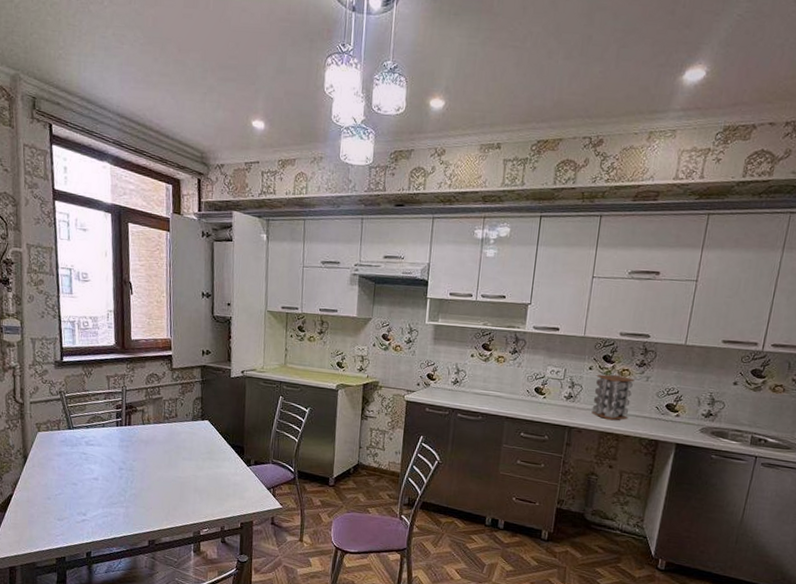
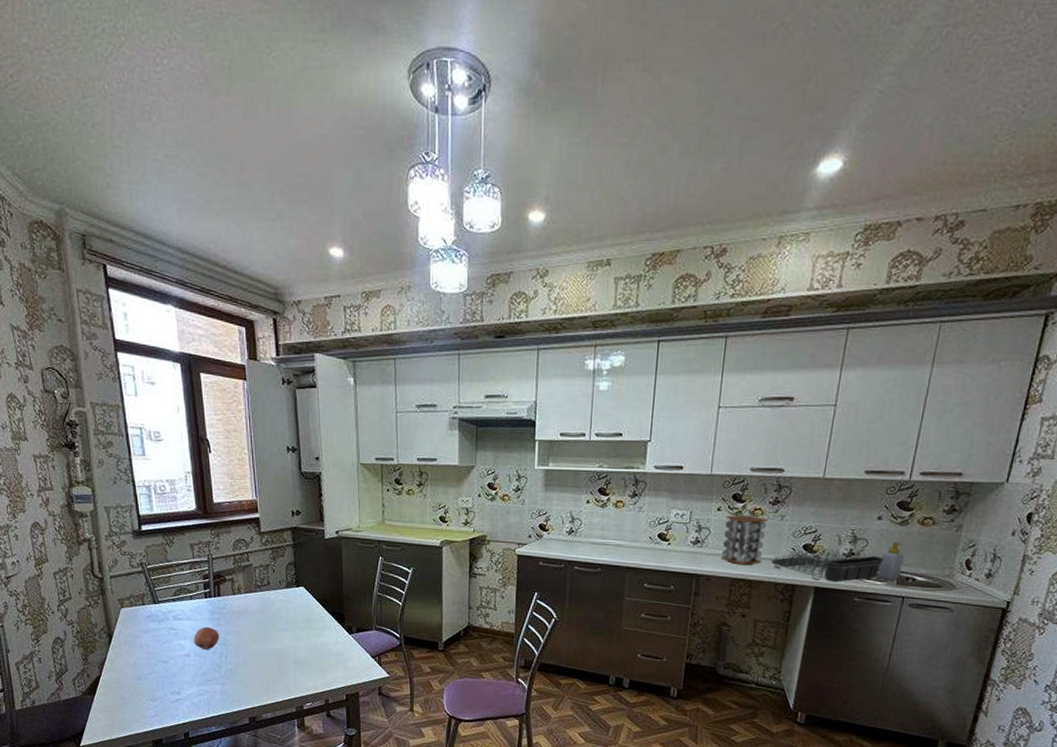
fruit: none [102,453,127,474] -> present [193,626,219,650]
dish rack: none [637,408,740,441] -> present [771,548,885,583]
soap bottle: none [733,406,757,441] -> present [878,542,904,580]

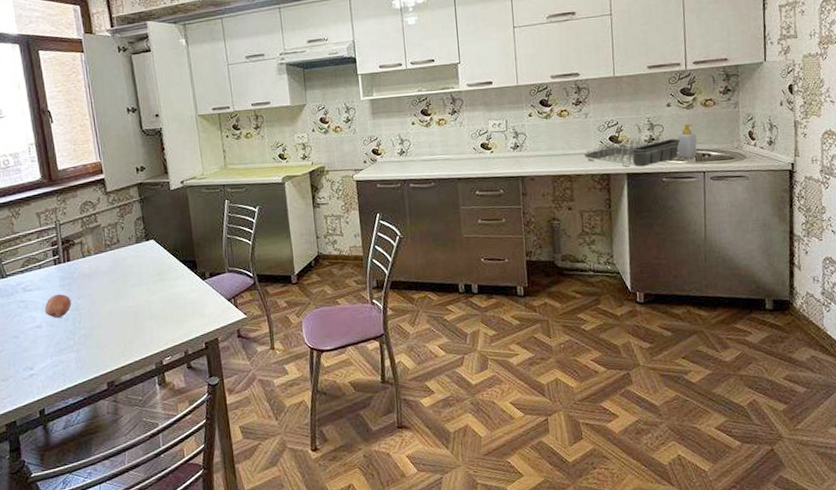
spice rack: present [721,509,768,566] -> none [537,112,576,163]

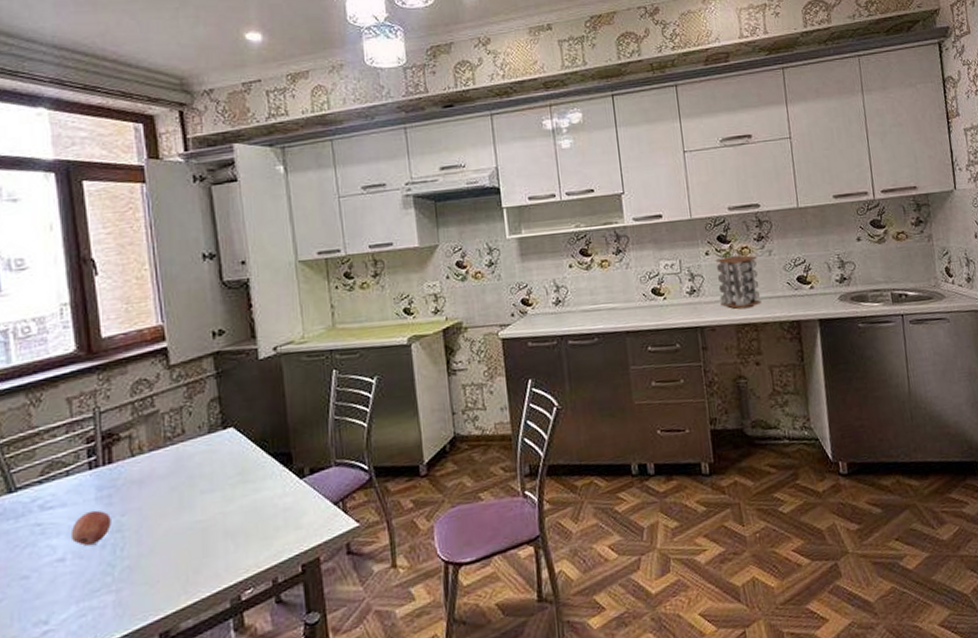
spice rack: none [537,112,576,163] -> present [715,249,762,310]
dish rack: present [584,137,681,167] -> none [770,277,875,312]
soap bottle: present [677,124,697,158] -> none [870,260,893,300]

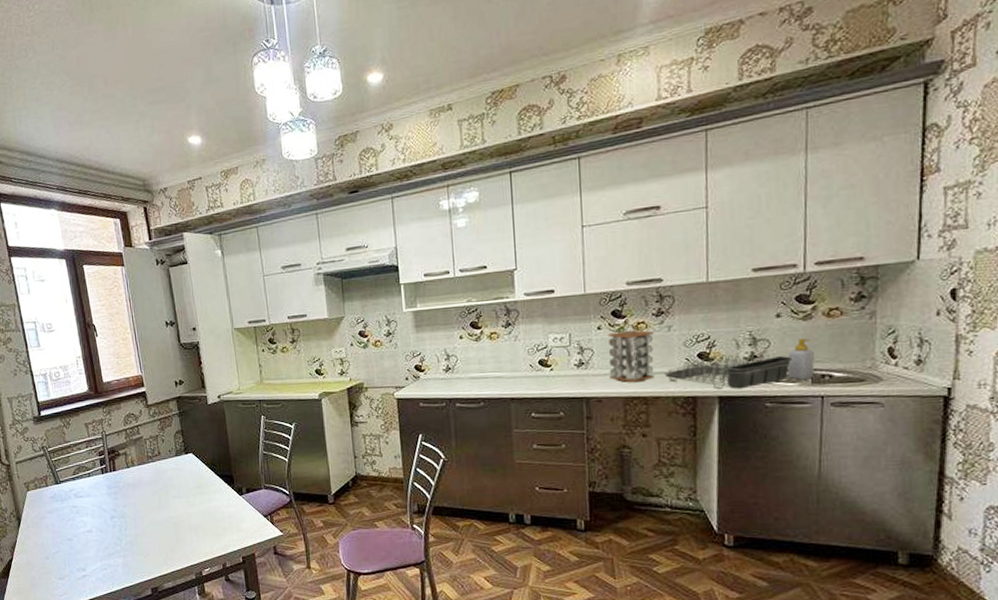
fruit: present [70,510,111,546] -> none [94,501,118,524]
dish rack: none [770,277,875,312] -> present [665,354,793,390]
soap bottle: none [870,260,893,300] -> present [788,338,814,380]

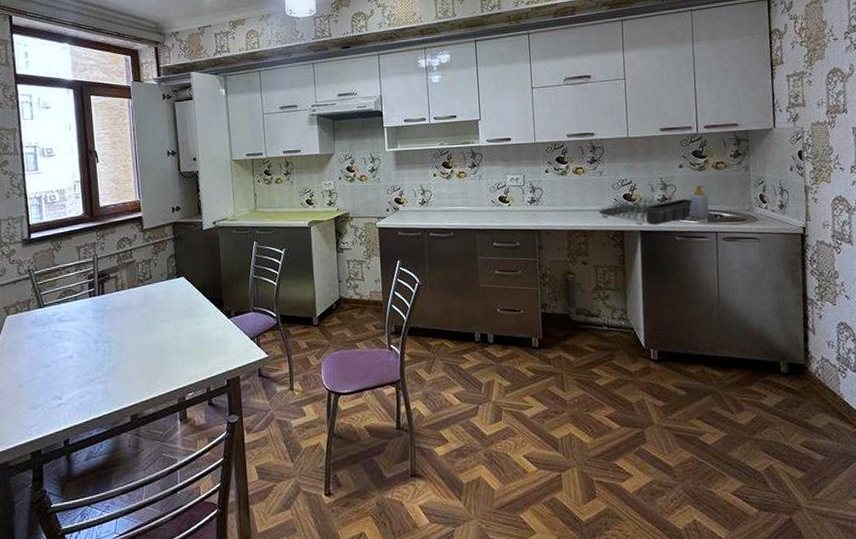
spice rack: present [607,324,655,383] -> none [553,169,591,218]

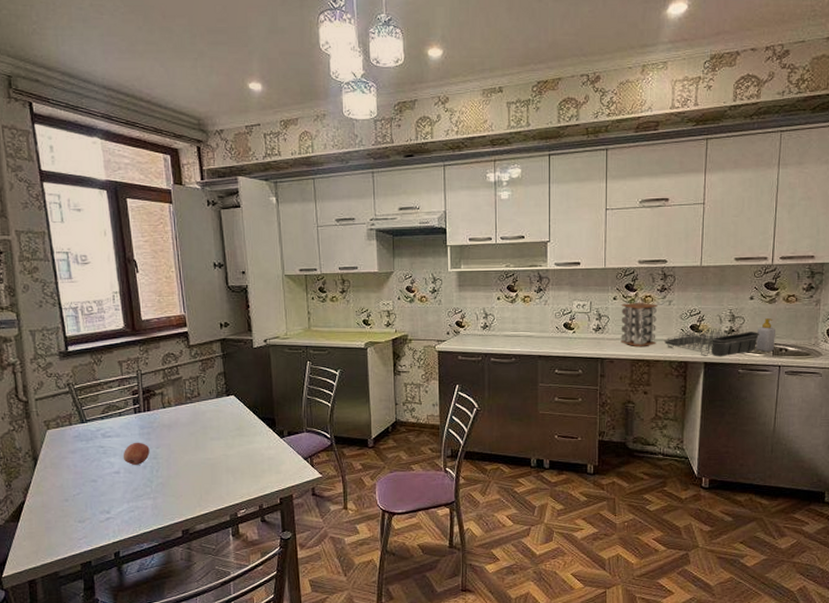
fruit: none [76,325,102,349] -> present [123,442,150,465]
spice rack: none [553,169,591,218] -> present [621,297,658,347]

